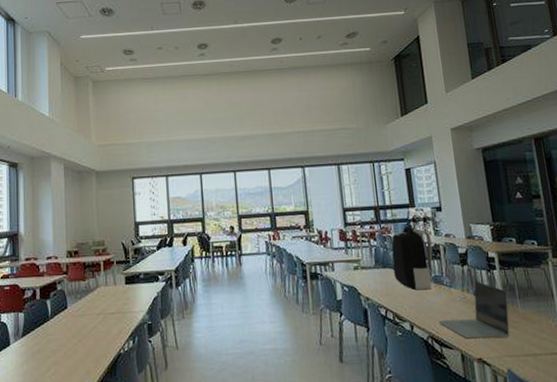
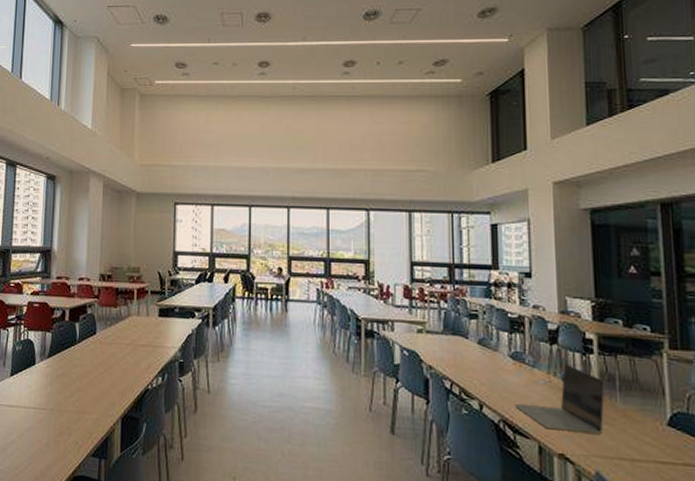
backpack: present [391,226,440,291] -> none [464,291,520,367]

